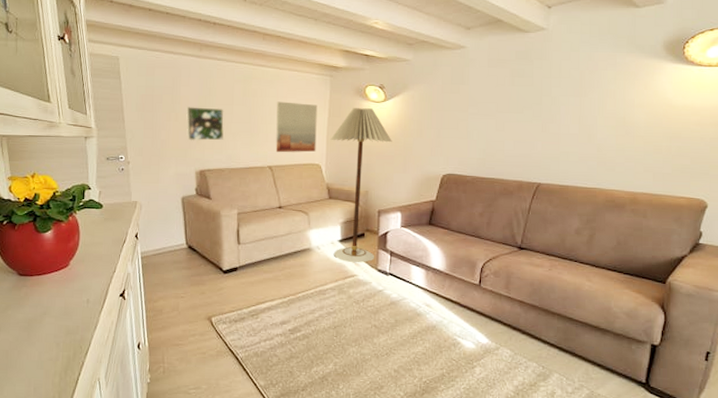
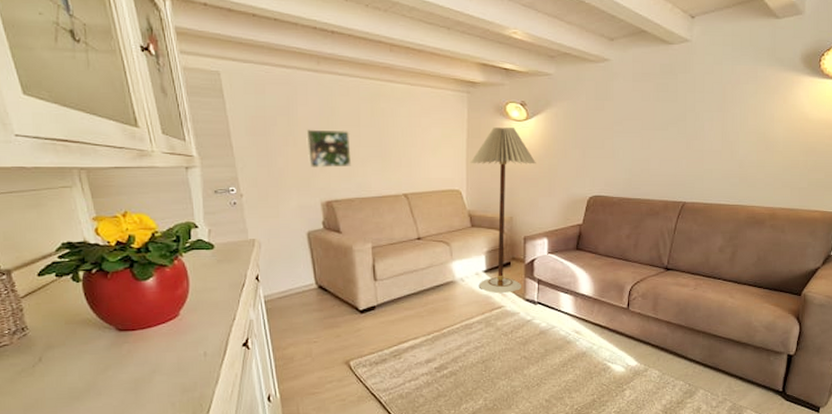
wall art: present [275,101,318,153] -> none [409,121,455,179]

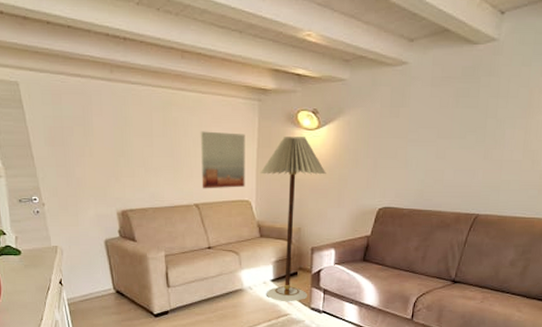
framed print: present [306,129,351,169] -> none [101,139,144,179]
wall art: none [409,121,455,179] -> present [200,131,245,189]

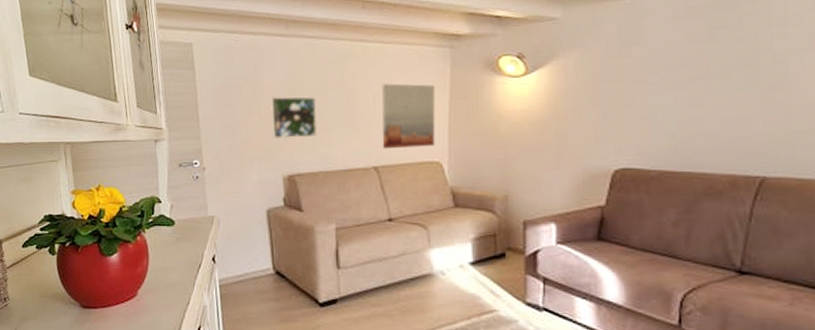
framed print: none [101,139,144,179] -> present [271,96,317,139]
floor lamp: present [260,136,326,302] -> none [453,84,539,294]

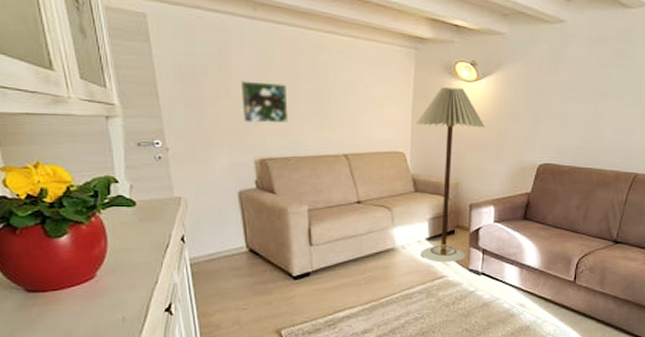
wall art: present [381,83,435,149] -> none [351,77,400,139]
floor lamp: none [453,84,539,294] -> present [415,87,485,263]

